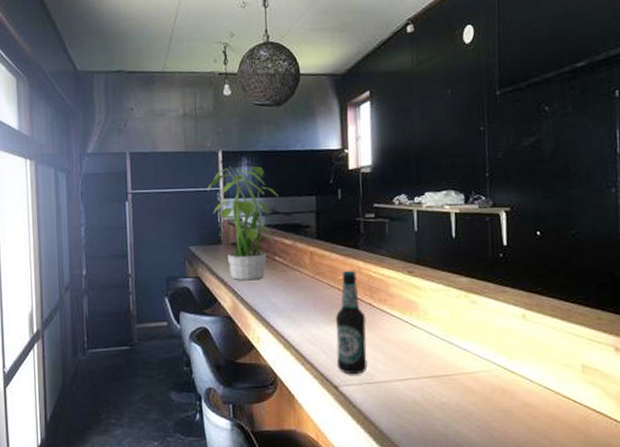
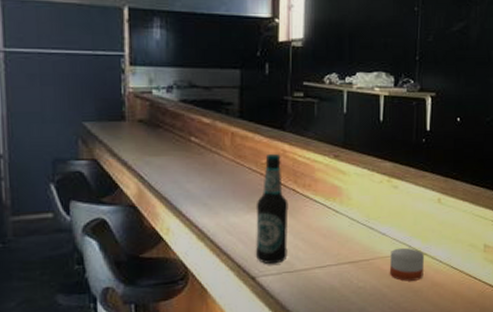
potted plant: present [208,166,279,281] -> none [109,26,197,164]
candle: none [473,364,513,400] -> present [389,247,424,281]

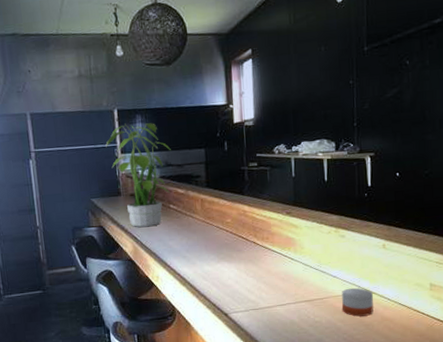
potted plant: none [109,26,197,164] -> present [105,123,171,227]
bottle: present [255,153,289,265] -> none [224,213,253,304]

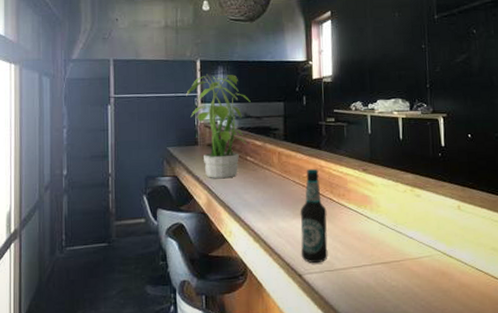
bottle: none [224,213,253,304] -> present [300,168,328,264]
candle: present [341,287,374,317] -> none [418,250,451,282]

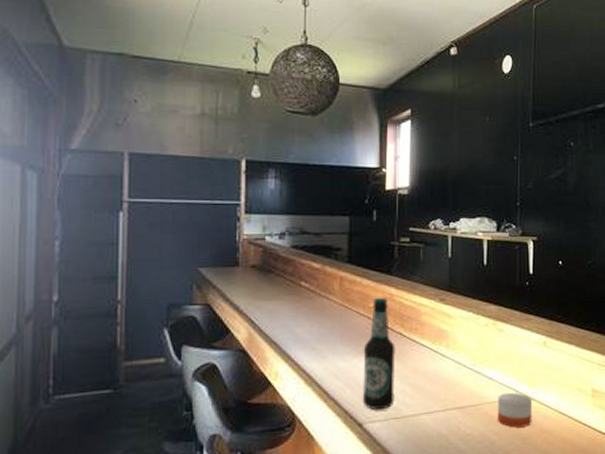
potted plant: present [186,74,251,179] -> none [226,177,308,309]
candle: none [418,250,451,282] -> present [497,392,532,428]

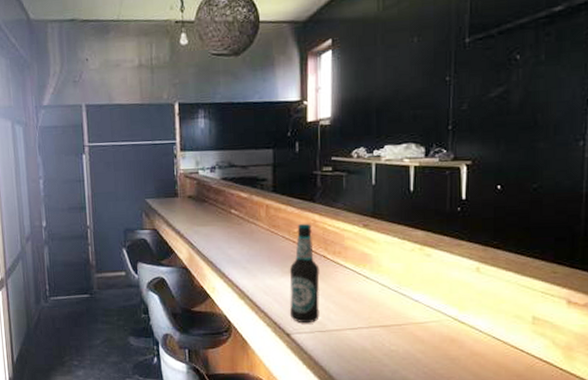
candle: present [497,392,532,428] -> none [423,315,461,348]

